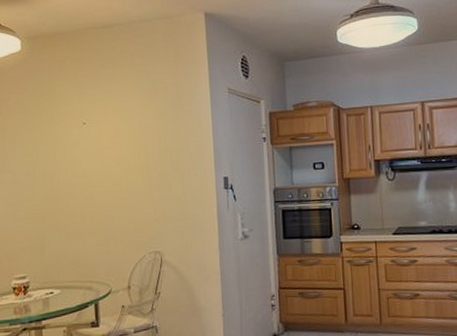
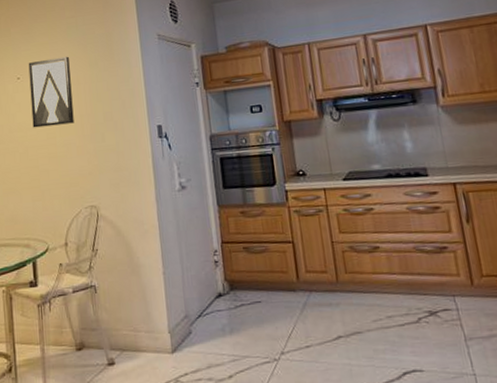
wall art: none [95,104,141,174] -> present [28,56,74,128]

